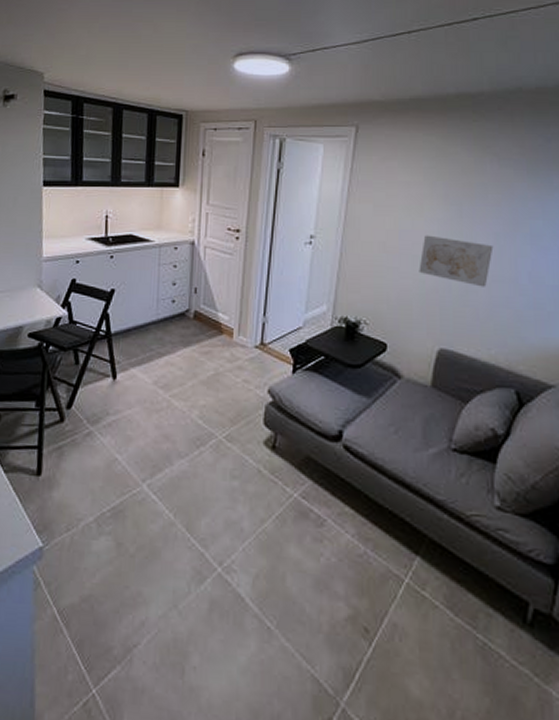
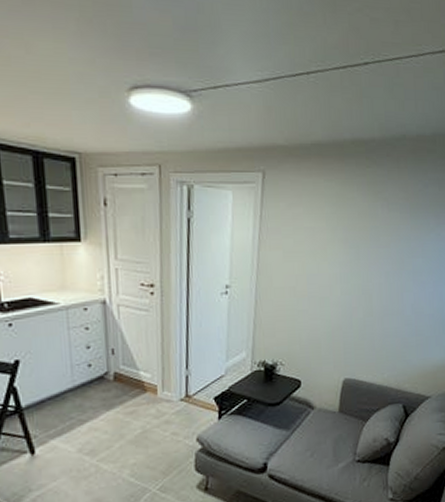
wall art: present [419,235,494,287] -> none [325,277,385,321]

